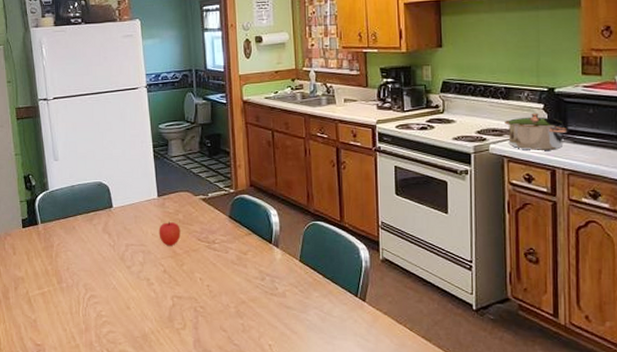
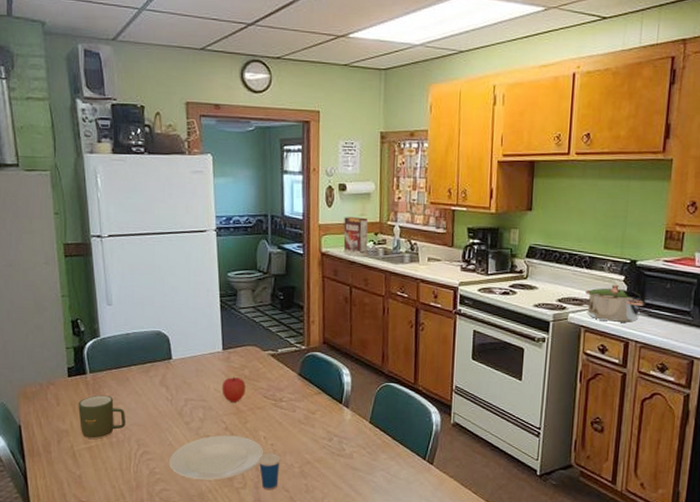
mug: none [32,243,74,285] -> present [78,395,126,440]
plate: none [113,277,201,322] -> present [168,435,264,481]
cup: none [195,284,217,331] -> present [258,443,280,490]
cereal box: none [262,66,286,103] -> present [343,217,368,257]

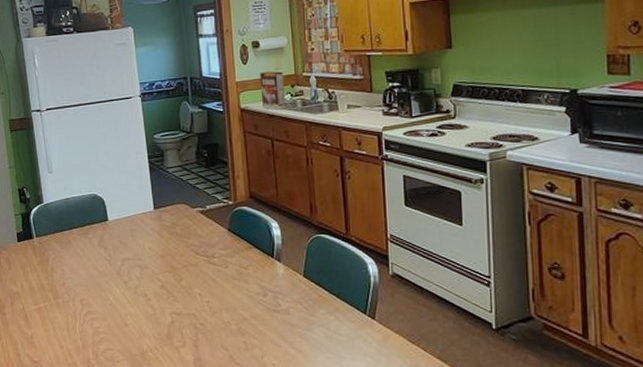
mug: present [78,395,126,440] -> none [27,258,70,301]
plate: present [168,435,264,481] -> none [110,293,201,339]
fruit: present [222,376,246,402] -> none [155,234,178,260]
cup: present [258,443,280,490] -> none [195,300,217,349]
cooking pot: present [586,284,646,322] -> none [523,116,595,157]

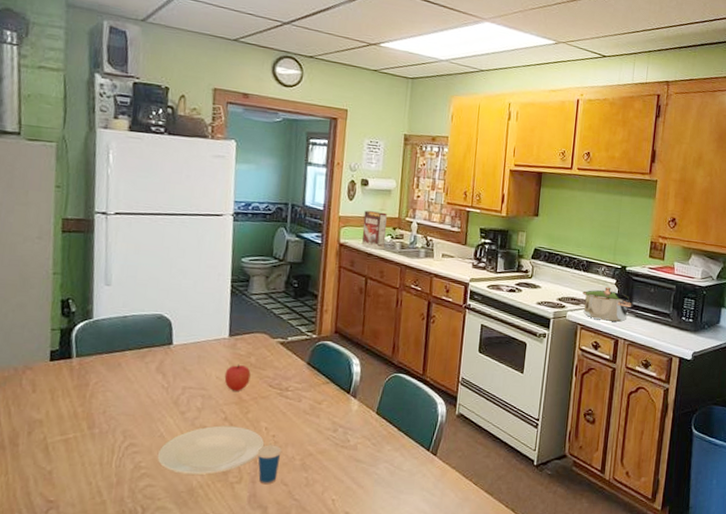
plate: none [110,293,201,339] -> present [157,425,265,475]
fruit: none [155,234,178,260] -> present [224,364,251,391]
cup: none [195,300,217,349] -> present [257,435,282,485]
cooking pot: none [523,116,595,157] -> present [582,286,633,322]

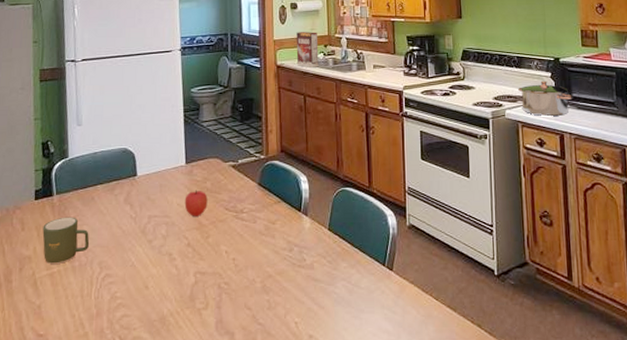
mug: none [57,381,113,431] -> present [42,217,90,265]
plate: present [157,425,265,475] -> none [130,251,226,302]
cup: present [257,435,282,485] -> none [220,258,242,310]

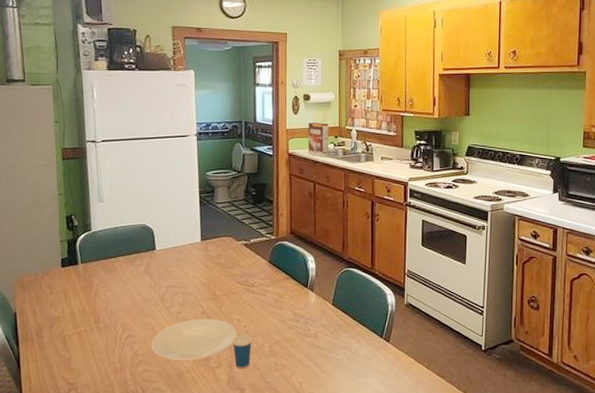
mug: present [42,217,90,265] -> none [69,283,113,325]
plate: none [130,251,226,302] -> present [150,318,238,361]
fruit: present [184,190,208,217] -> none [200,264,221,288]
cup: none [220,258,242,310] -> present [232,325,252,369]
cooking pot: present [518,80,573,116] -> none [518,178,570,211]

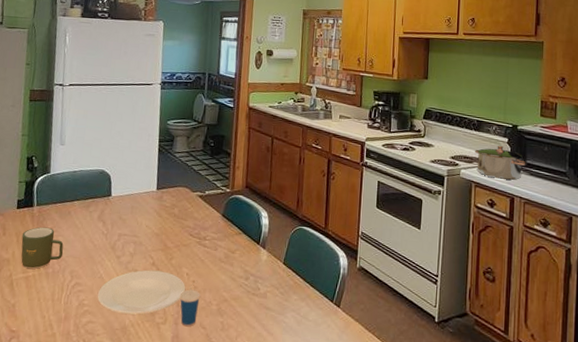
mug: none [69,283,113,325] -> present [21,227,64,269]
cereal box: present [308,122,329,157] -> none [268,77,290,112]
cooking pot: none [518,178,570,211] -> present [475,145,527,180]

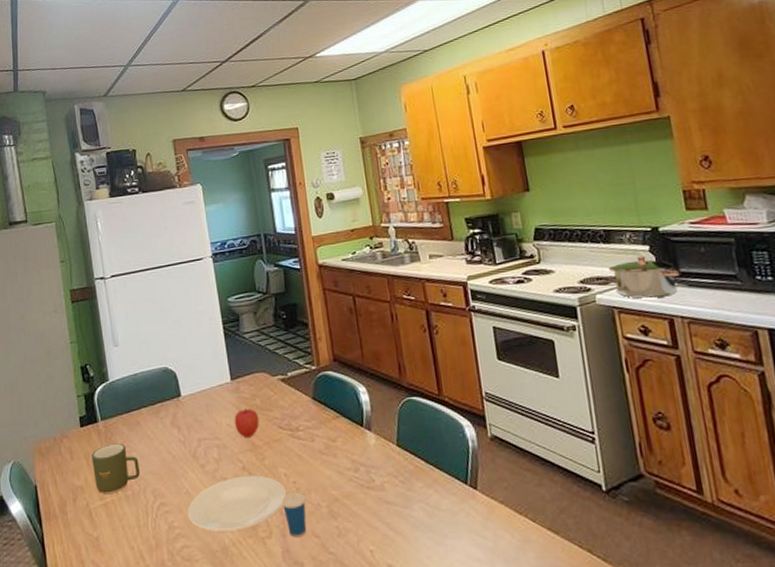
fruit: none [152,214,175,239] -> present [234,408,259,437]

